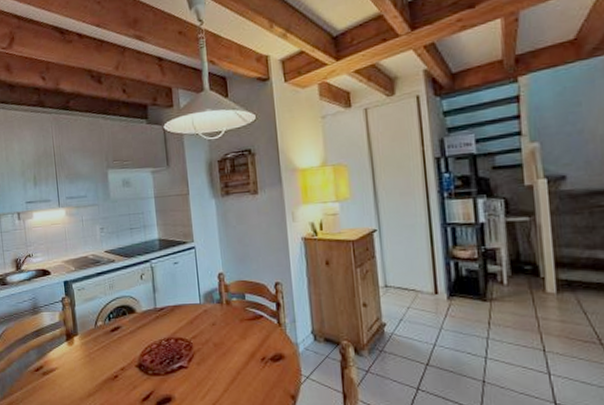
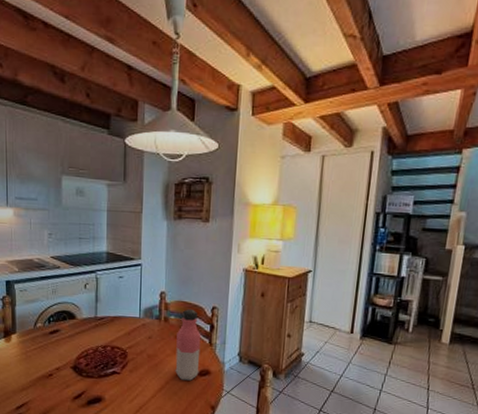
water bottle: none [241,288,272,368] -> present [175,309,201,381]

